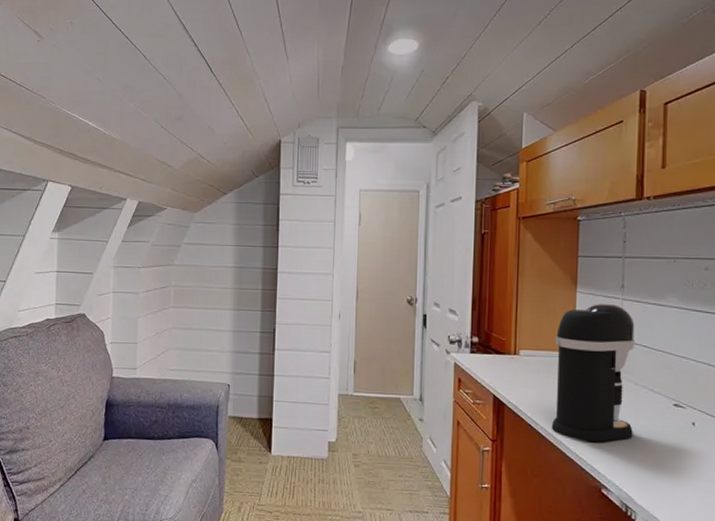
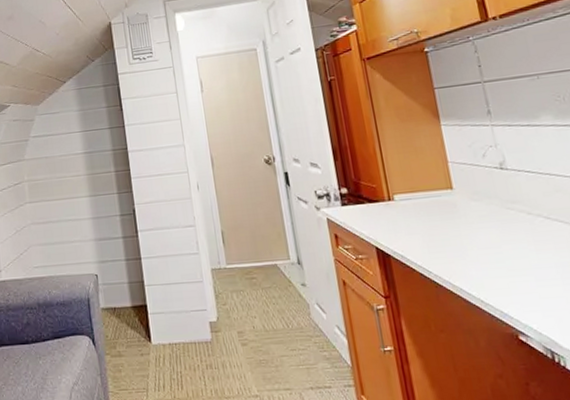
coffee maker: present [551,304,636,442] -> none [428,132,539,284]

